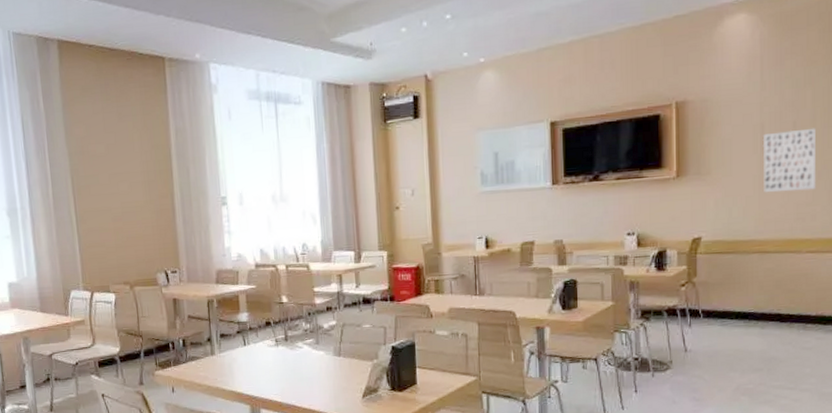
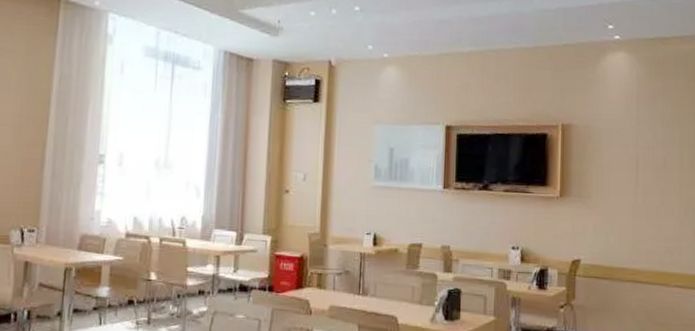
wall art: present [762,128,817,193] -> none [637,166,683,226]

